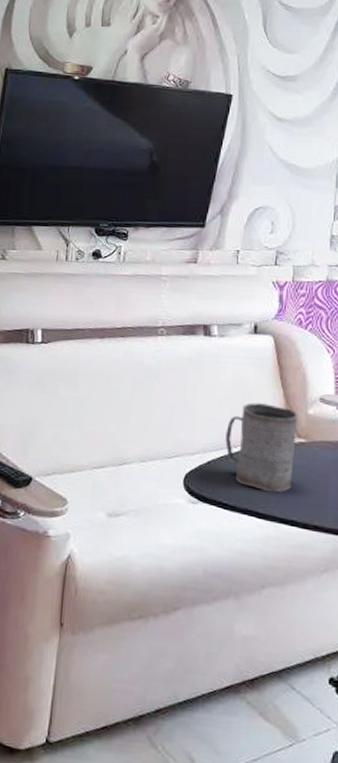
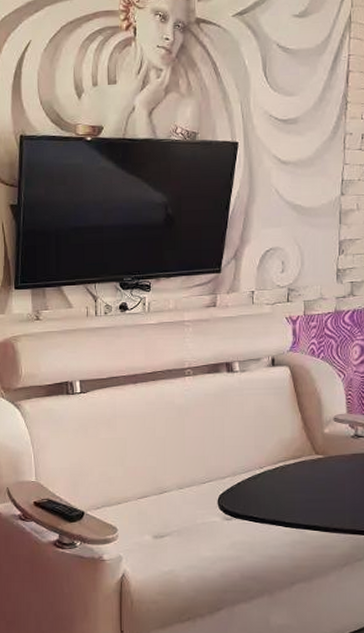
mug: present [225,402,299,493] -> none [252,427,316,504]

